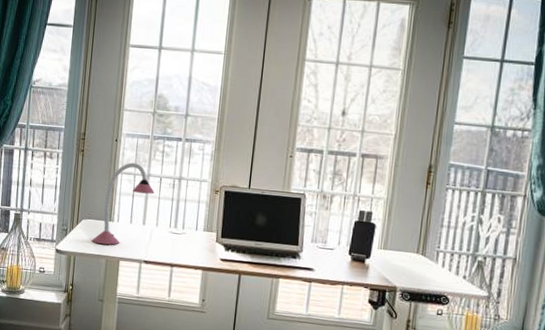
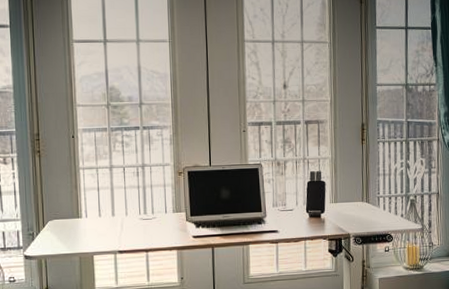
desk lamp: present [91,162,155,245] -> none [61,156,120,242]

